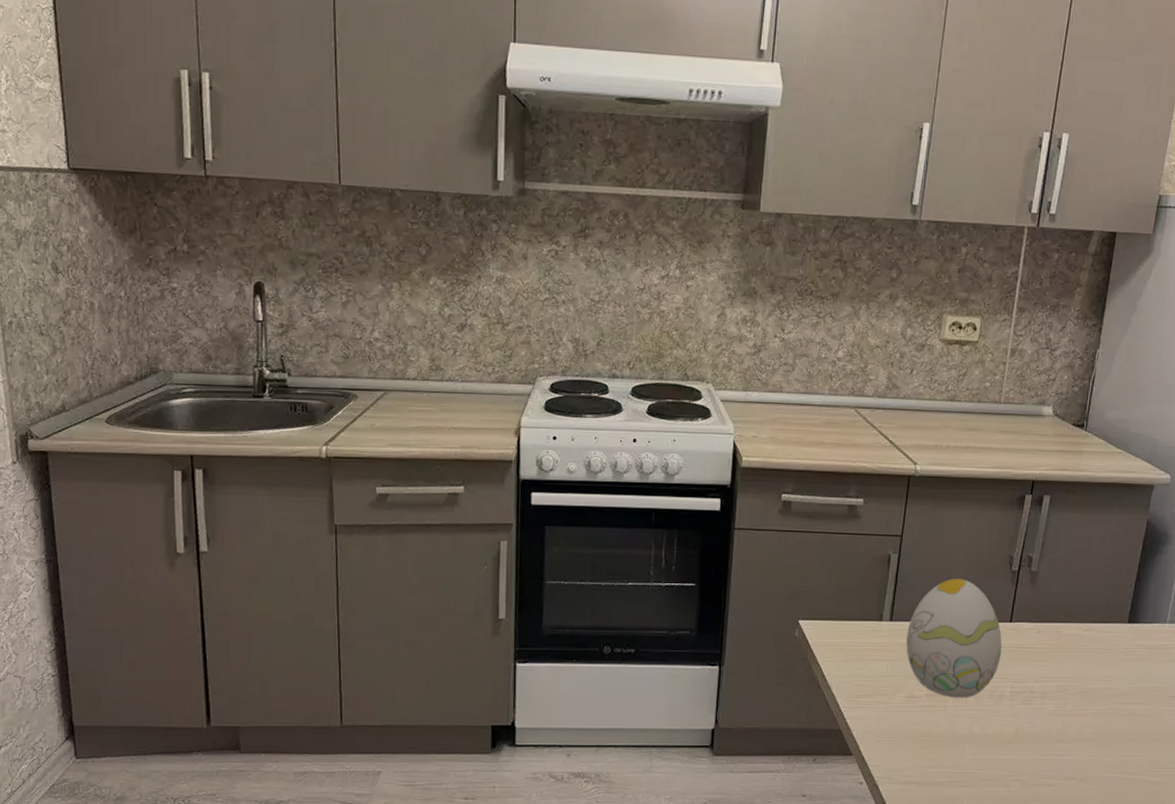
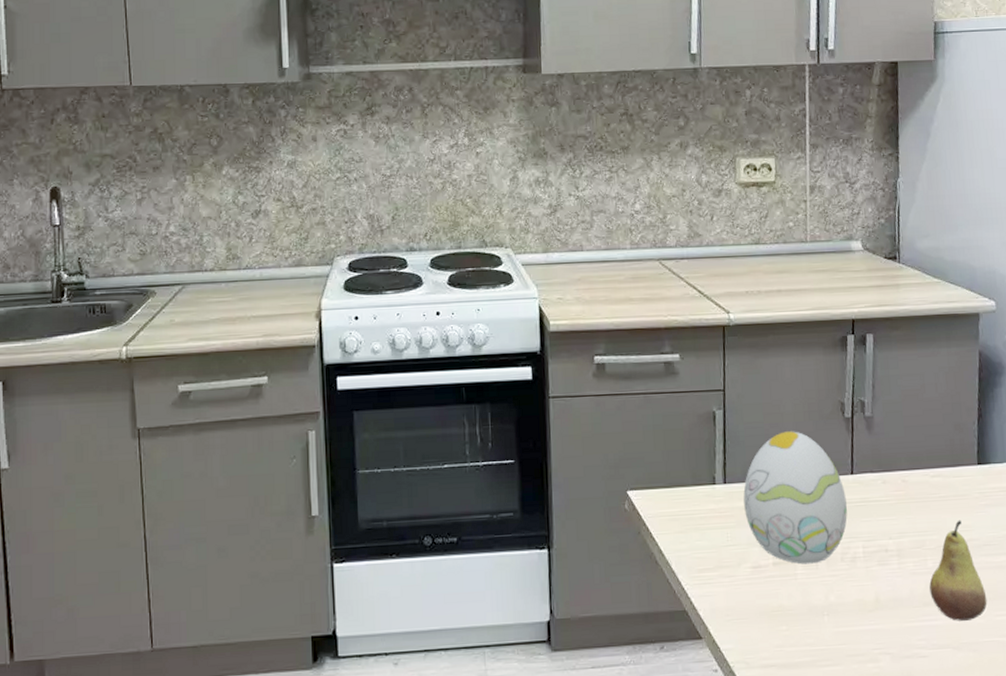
fruit: none [1065,670,1116,758] -> present [929,520,987,621]

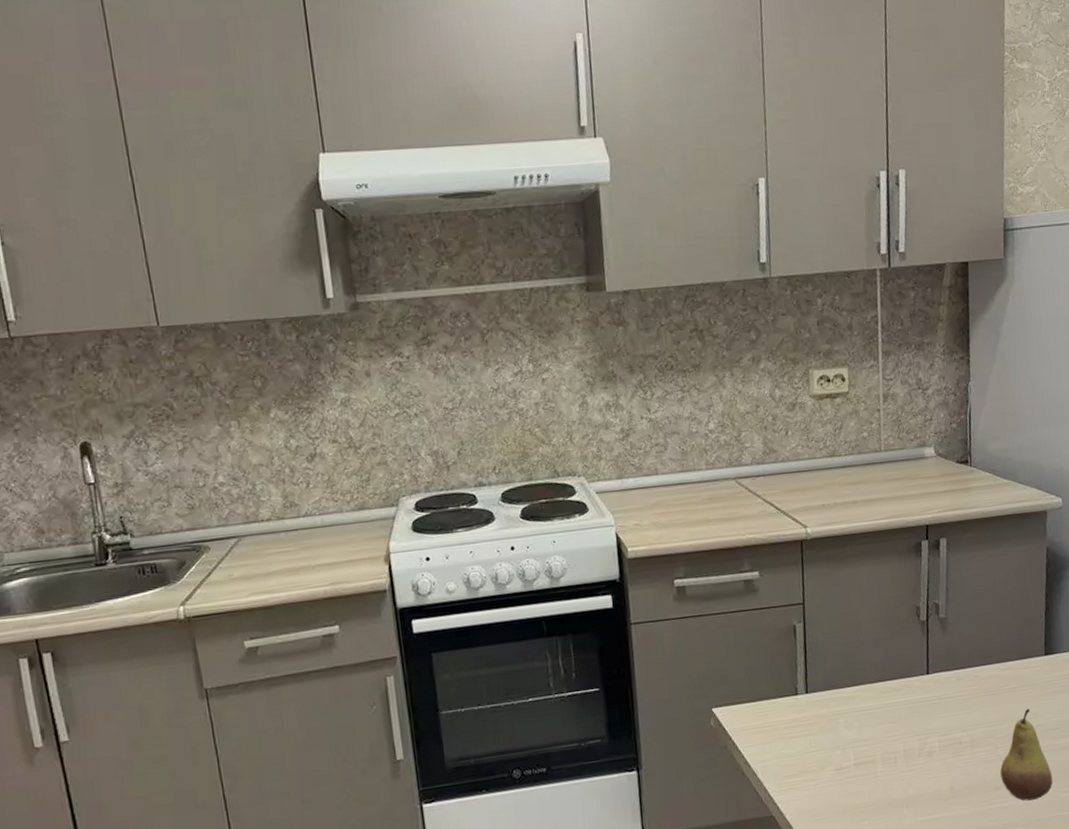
decorative egg: present [743,431,847,564] -> none [825,637,924,763]

